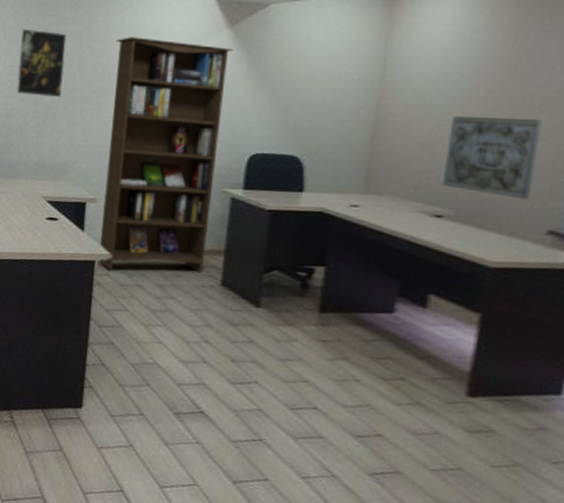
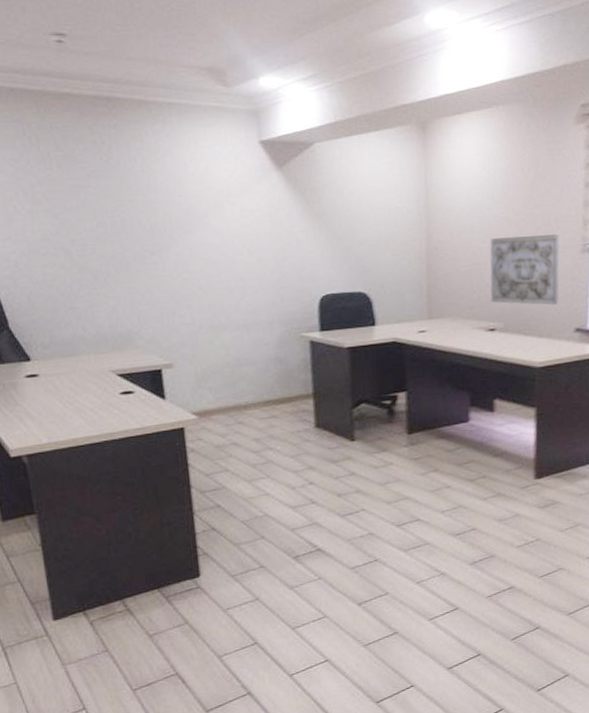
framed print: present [16,28,67,98] -> none [44,186,109,262]
bookcase: present [99,37,233,273] -> none [159,186,296,434]

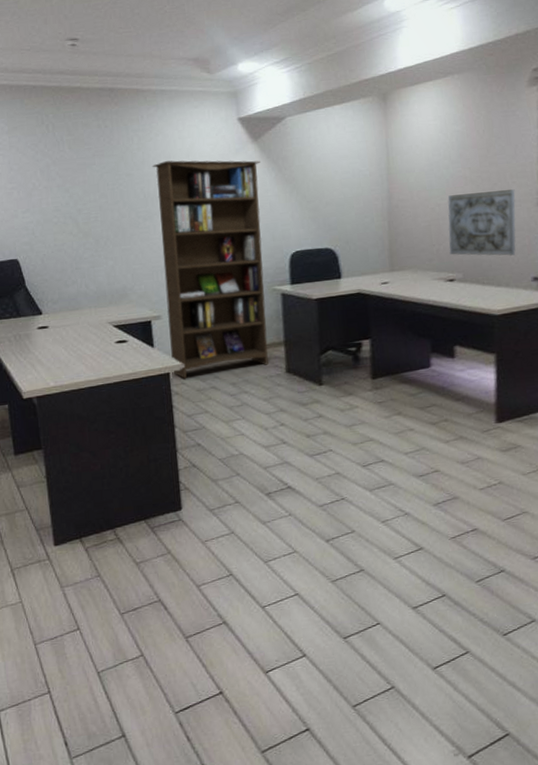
bookcase: none [159,186,296,434] -> present [151,160,269,378]

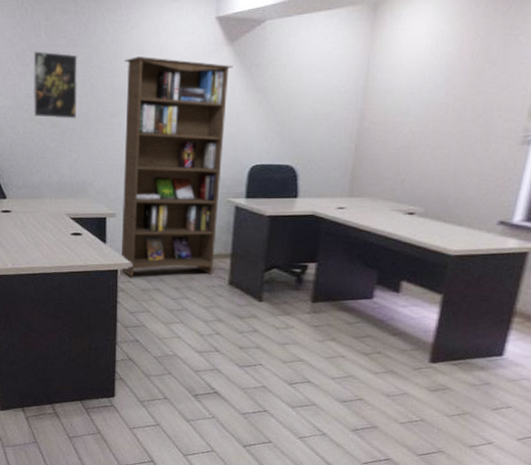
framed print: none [58,164,109,229] -> present [33,51,78,119]
relief panel: present [447,189,516,256] -> none [414,123,499,195]

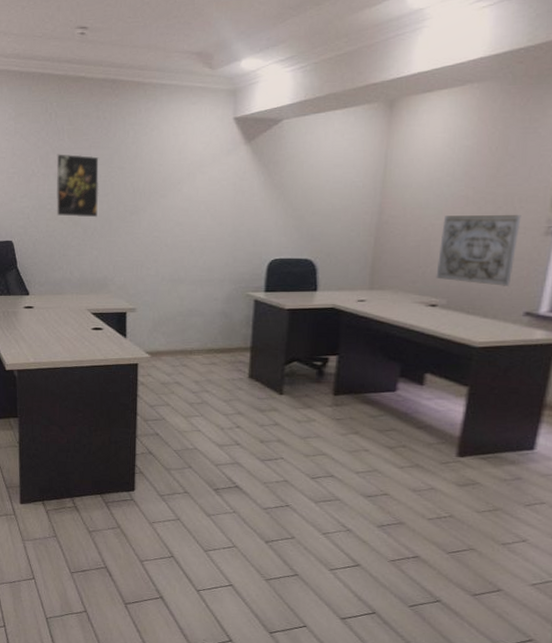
bookcase: present [121,57,233,277] -> none [141,157,251,371]
relief panel: none [414,123,499,195] -> present [436,215,521,286]

